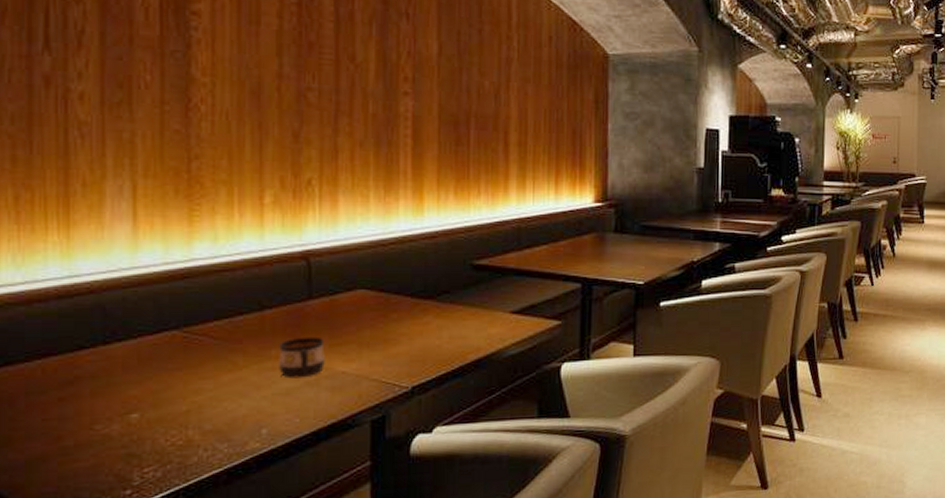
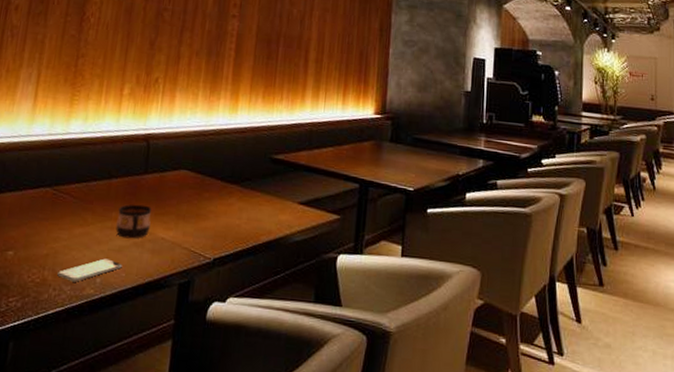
smartphone: none [207,405,294,438] -> present [57,258,123,282]

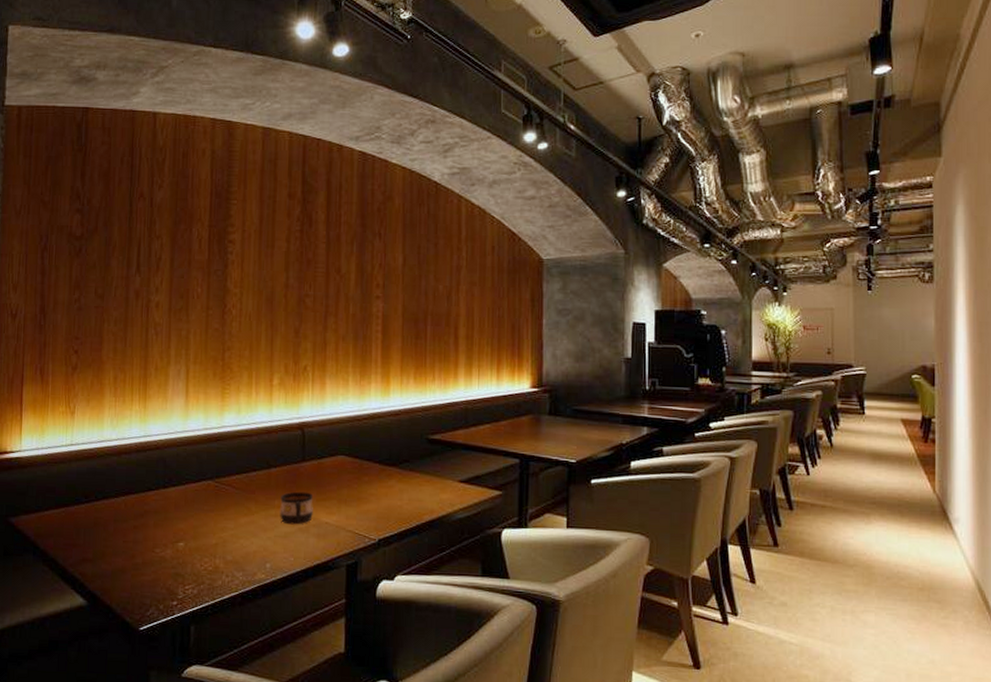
smartphone: present [57,258,123,282] -> none [228,545,290,568]

